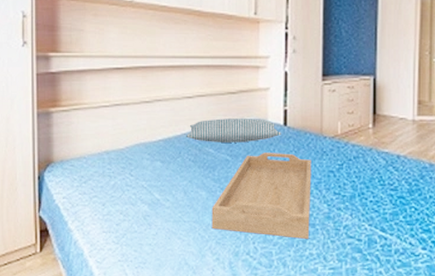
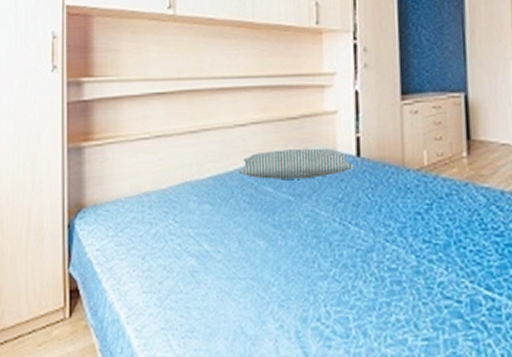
serving tray: present [211,153,311,239] -> none [272,191,395,300]

